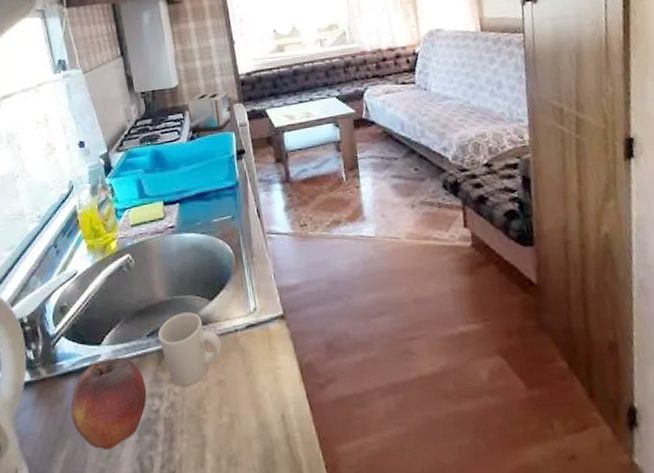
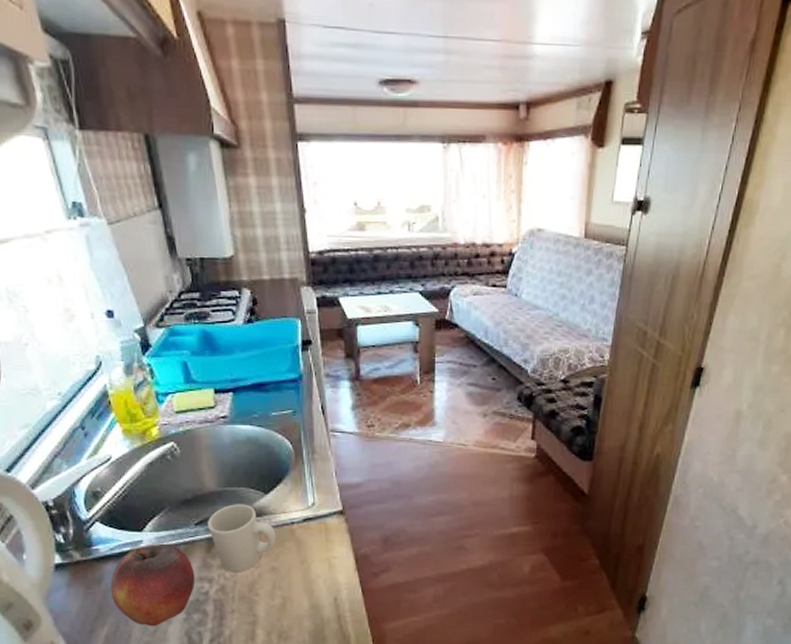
toaster: present [187,91,232,132] -> none [244,268,298,316]

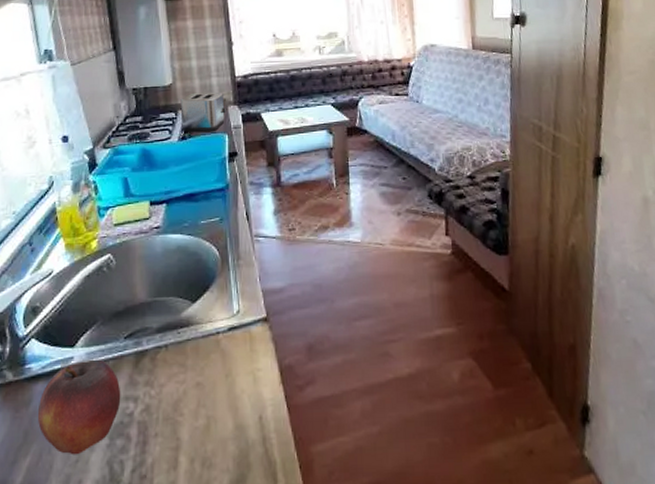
mug: present [207,504,276,572] -> none [136,314,202,389]
toaster: none [244,268,298,316] -> present [180,91,226,133]

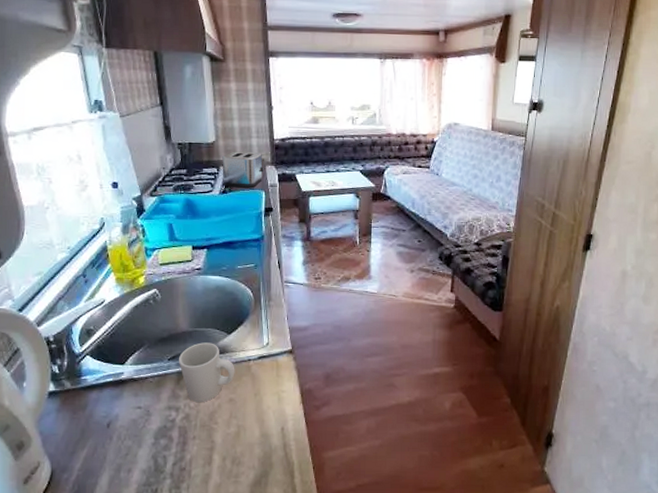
fruit: present [37,359,121,455] -> none [92,375,165,450]
mug: none [136,314,202,389] -> present [178,342,235,402]

